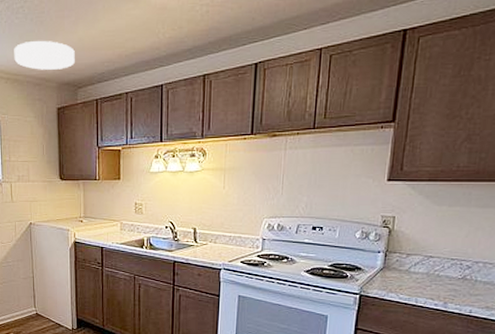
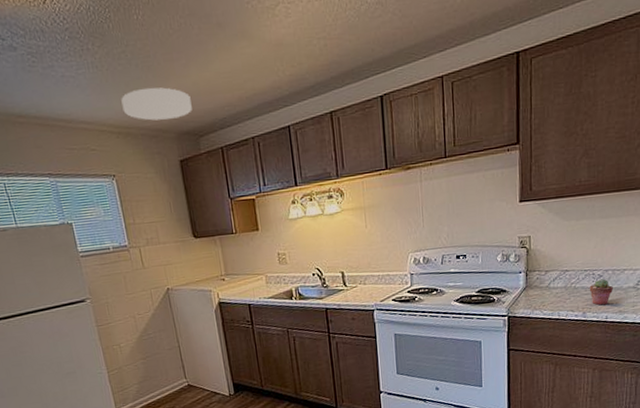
potted succulent: none [454,270,482,298] -> present [589,278,613,306]

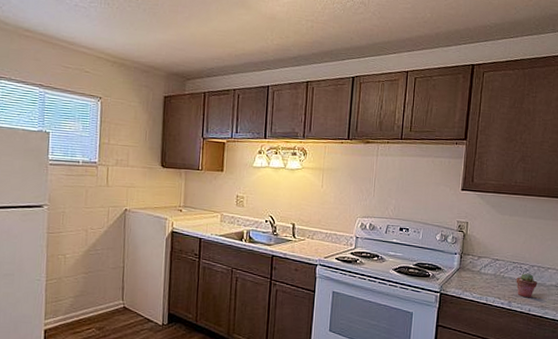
ceiling light: present [121,87,192,121] -> none [123,29,186,60]

